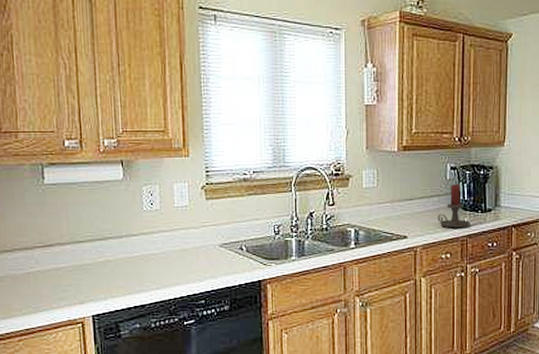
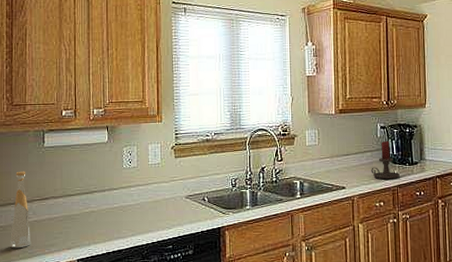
bottle: none [9,212,36,303] -> present [10,171,31,249]

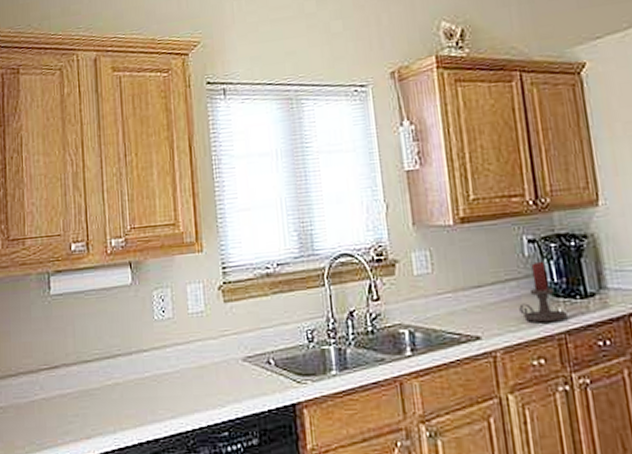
bottle: present [10,171,31,249] -> none [12,329,40,439]

